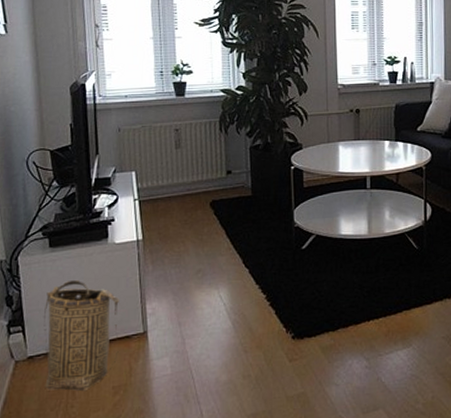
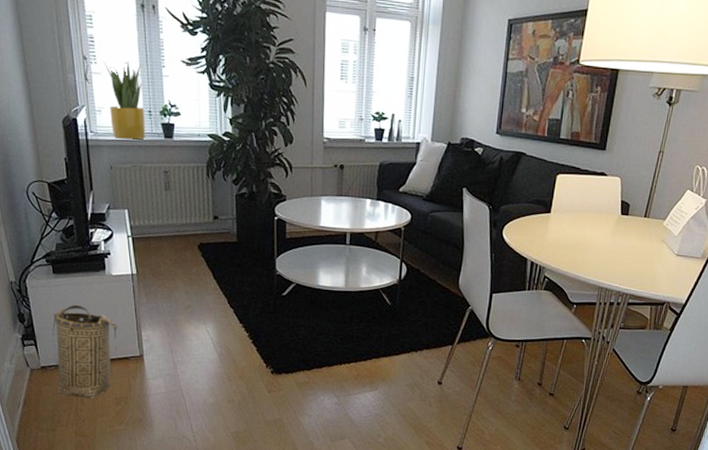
planter: none [116,25,157,101] -> present [104,60,146,140]

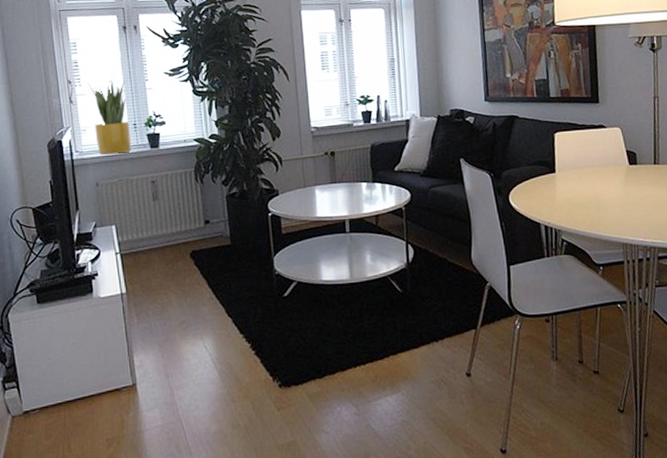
basket: present [51,304,119,400] -> none [35,334,110,445]

